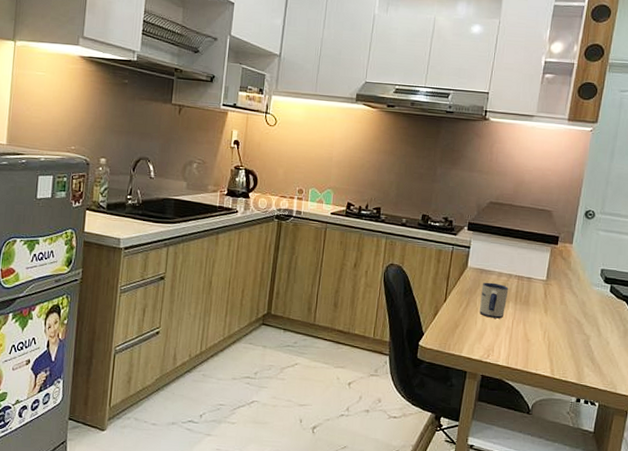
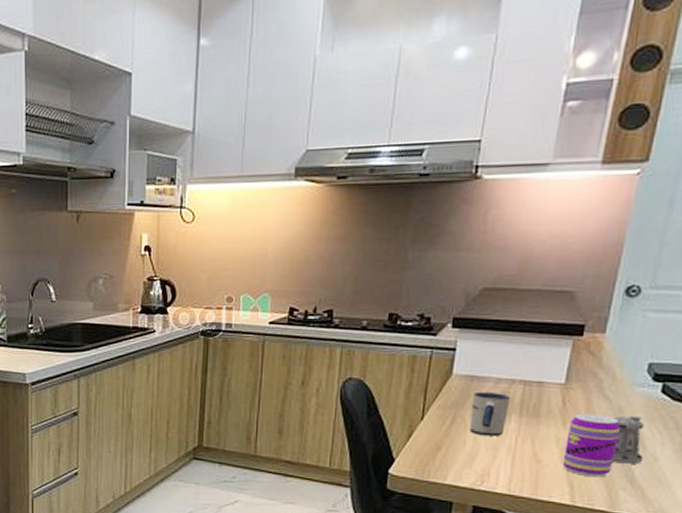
beverage can: none [545,304,583,356] -> present [562,413,620,477]
pepper shaker: none [579,308,600,346] -> present [612,415,644,464]

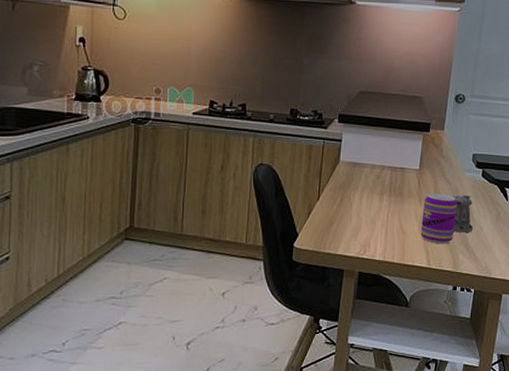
mug: present [470,391,511,436] -> none [354,176,383,213]

